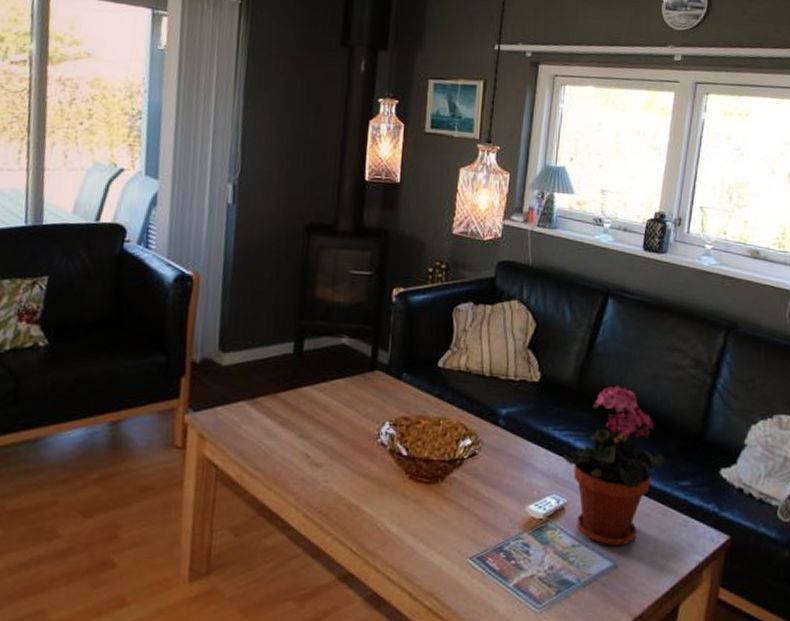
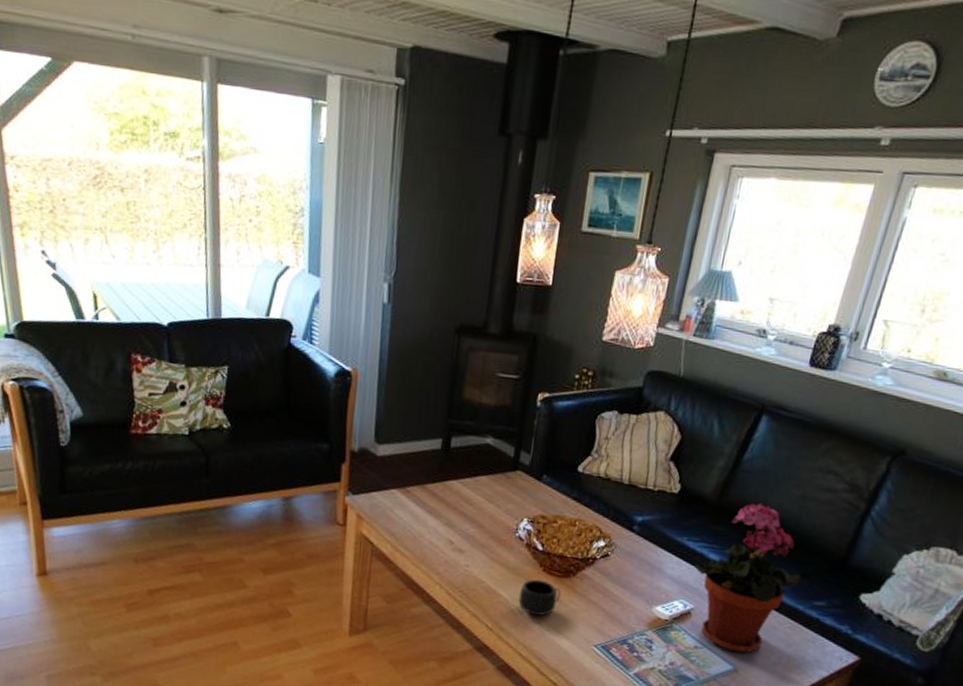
mug: none [384,489,430,530] -> present [518,579,561,616]

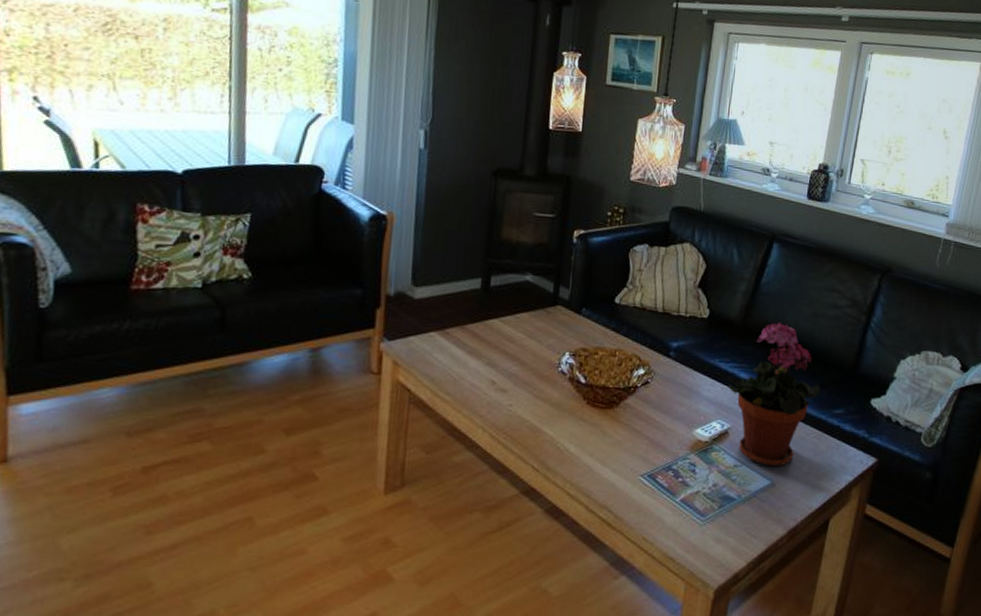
mug: present [518,579,561,616] -> none [564,413,605,450]

